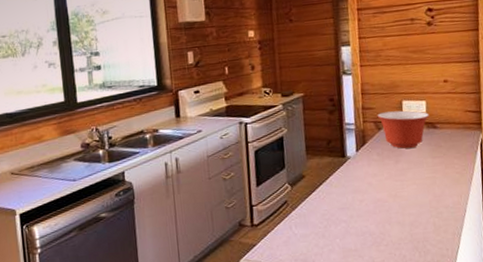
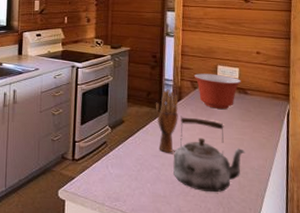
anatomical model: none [338,134,364,204] -> present [156,89,178,153]
kettle: none [361,161,439,239] -> present [173,116,246,193]

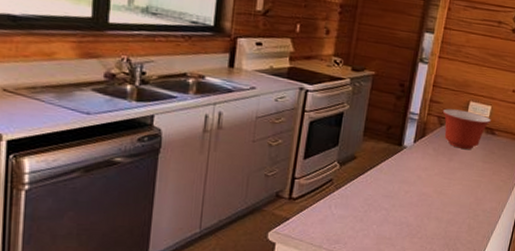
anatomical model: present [156,89,178,153] -> none [391,123,421,194]
kettle: present [173,116,246,193] -> none [403,154,481,235]

